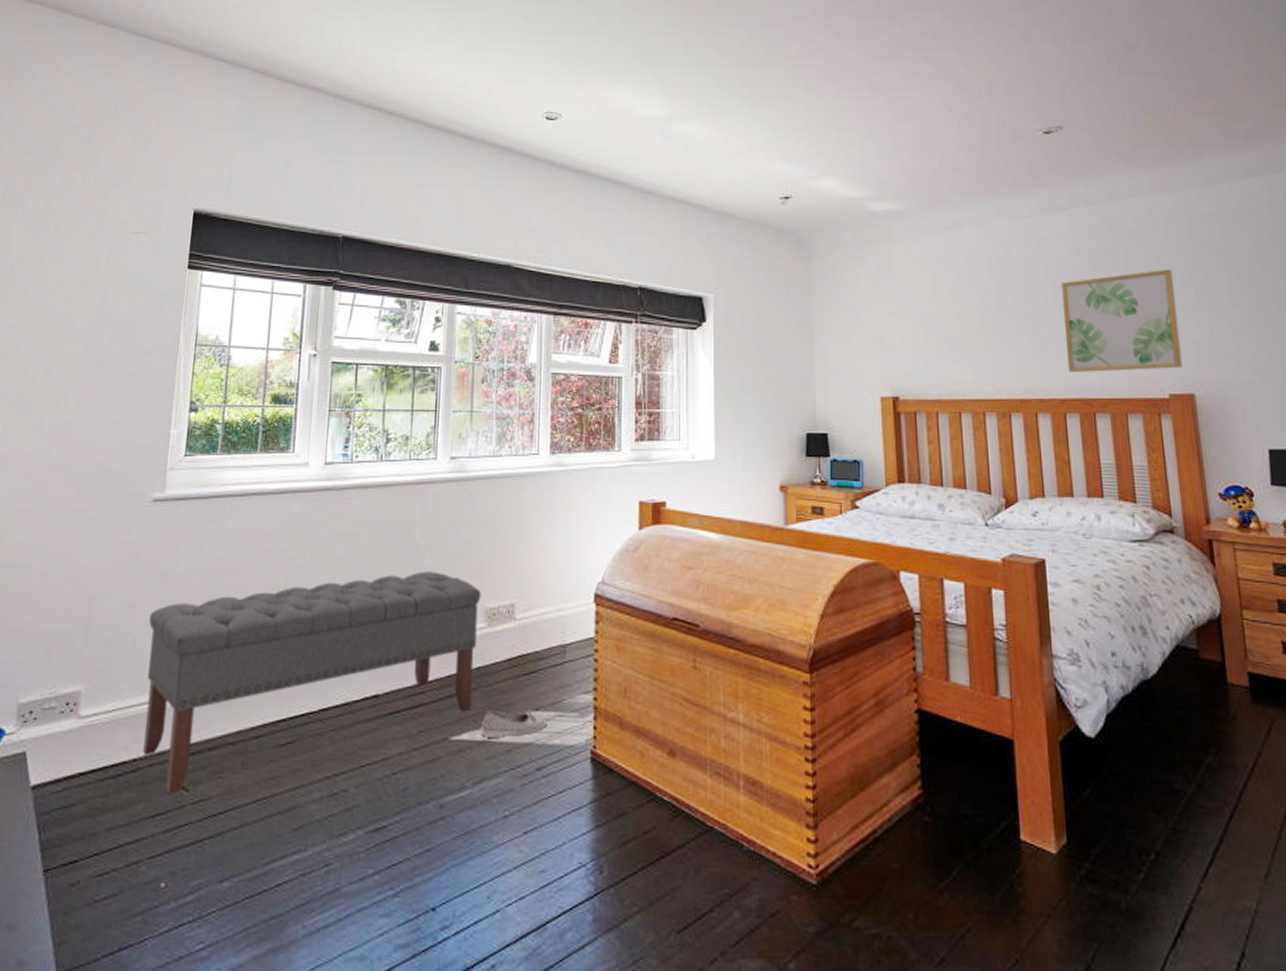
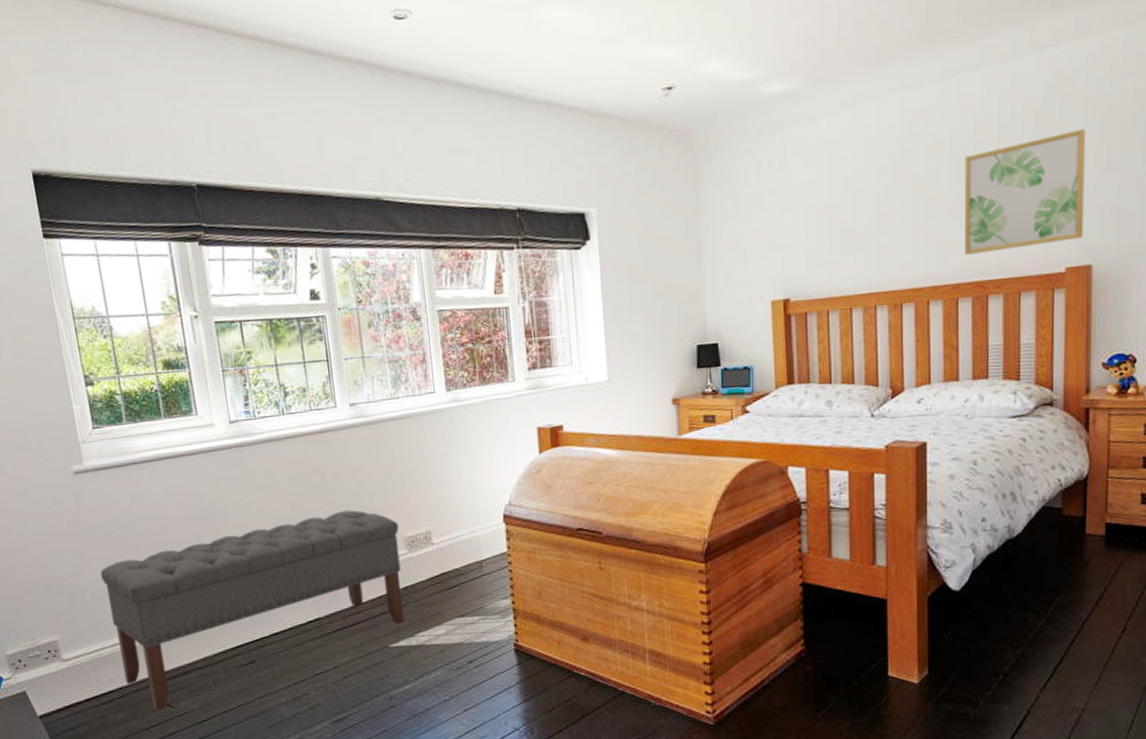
shoe: present [482,710,547,738] -> none [415,617,473,642]

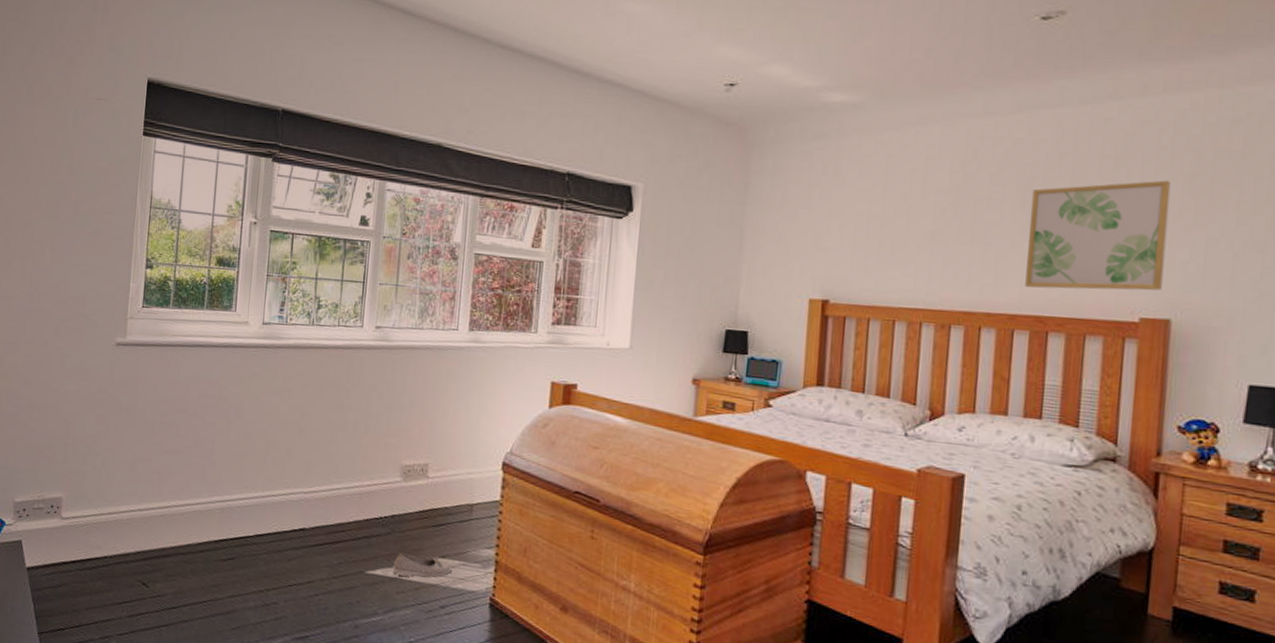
bench: present [100,510,405,711] -> none [112,426,399,588]
shoe: none [415,617,473,642] -> present [393,553,452,577]

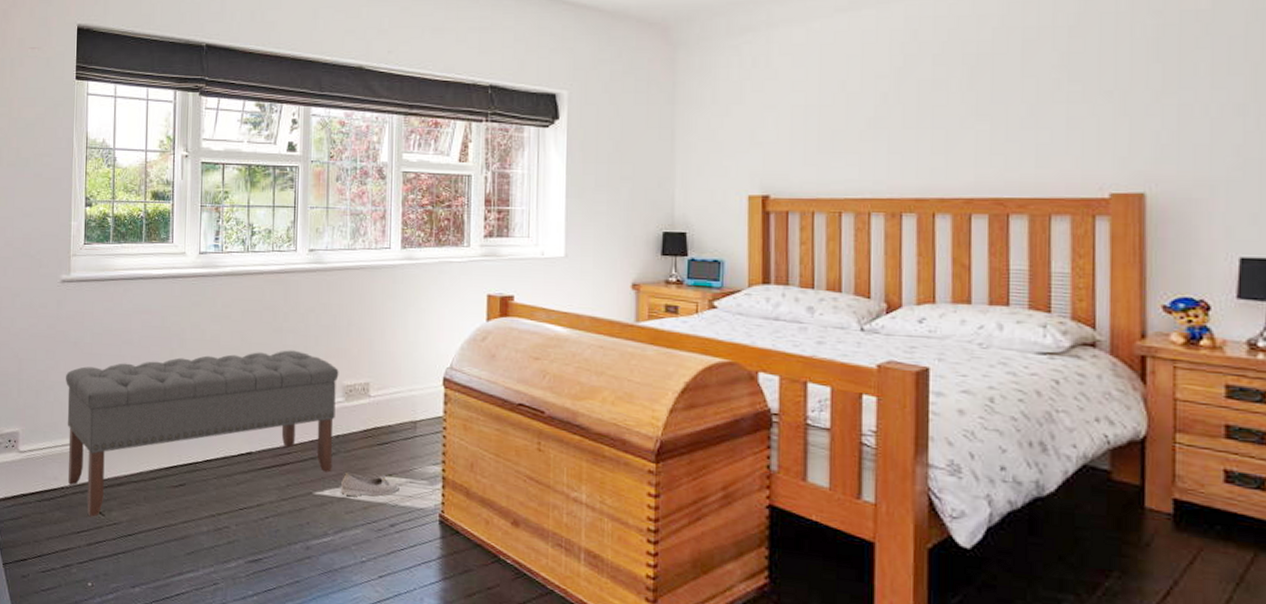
bench: none [112,426,399,588] -> present [66,350,339,517]
wall art: present [1025,180,1172,291] -> none [979,47,1134,170]

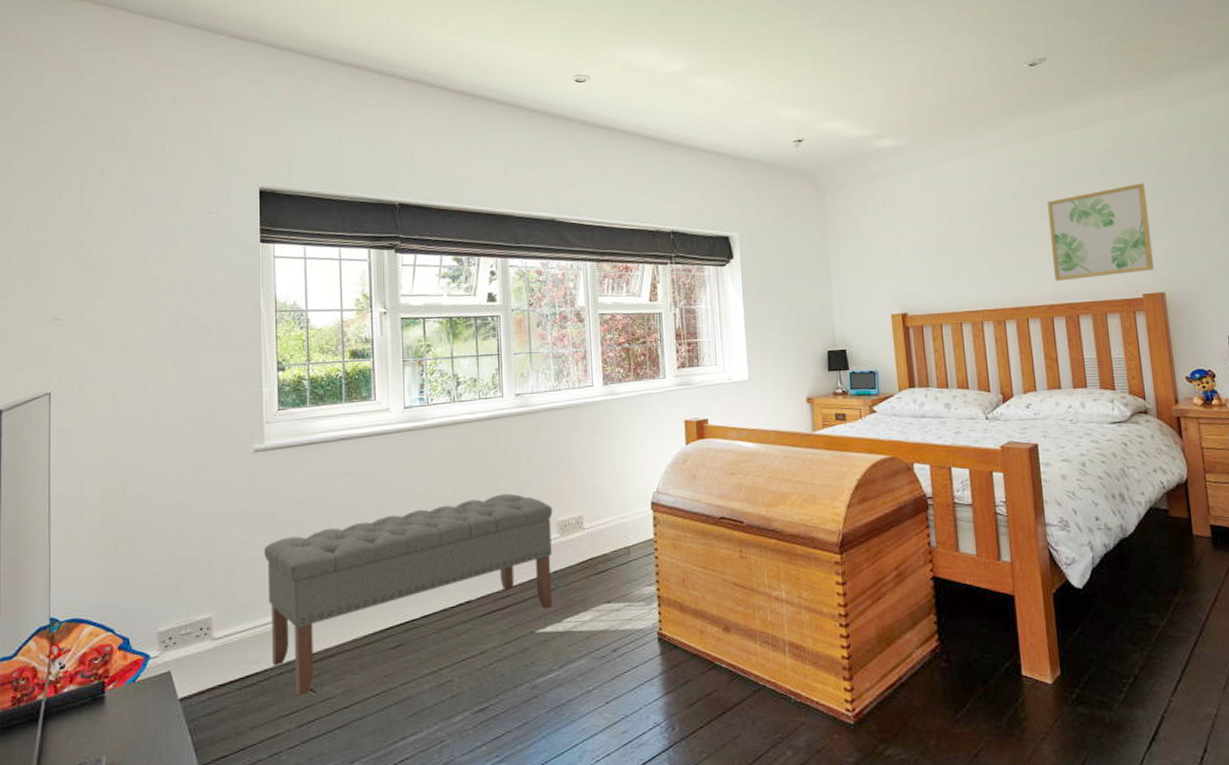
shoe: present [341,473,400,496] -> none [563,603,619,628]
wall art: none [979,47,1134,170] -> present [1047,183,1154,282]

